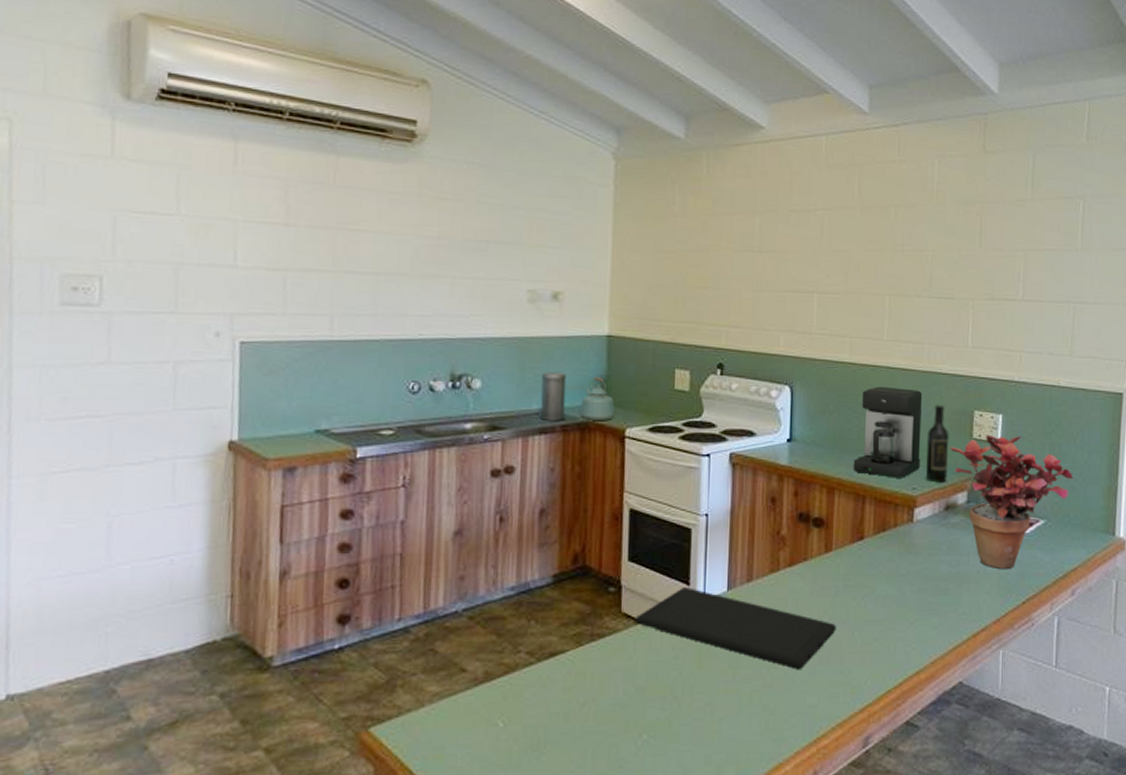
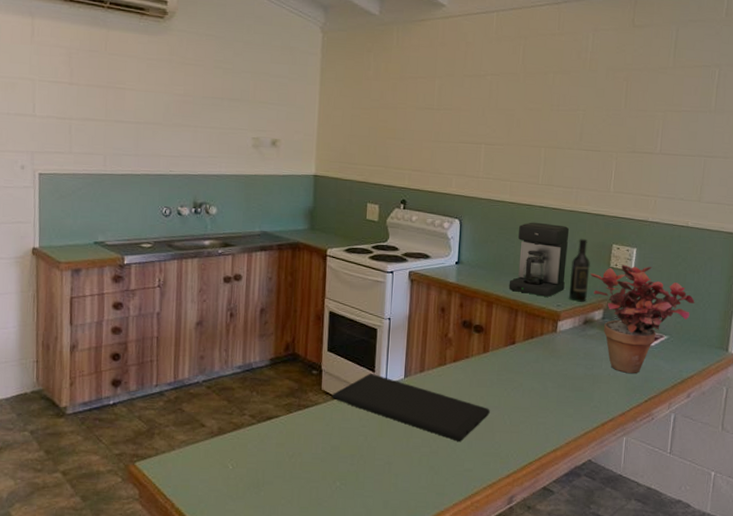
canister: present [540,371,566,421] -> none [261,202,282,241]
kettle: present [579,377,616,422] -> none [292,208,320,243]

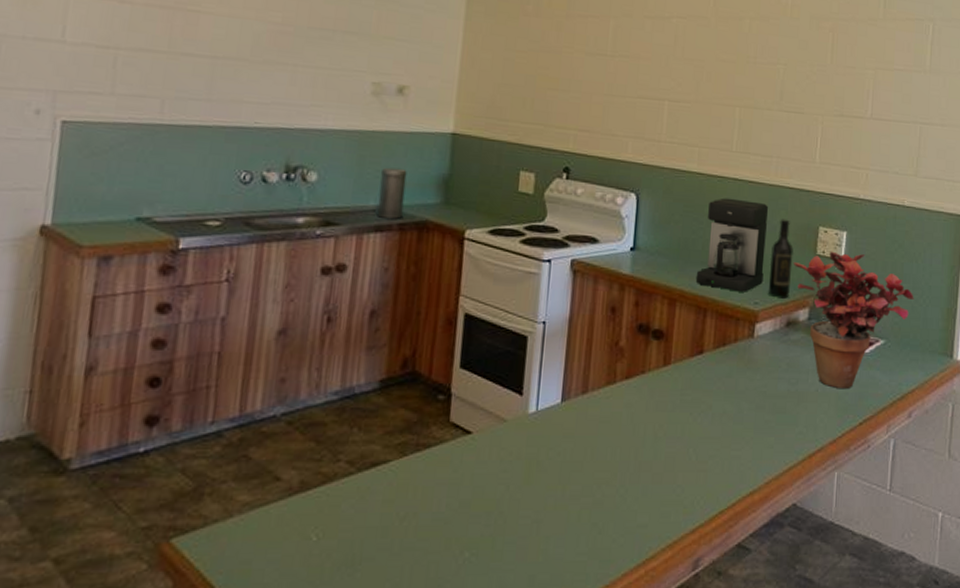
canister: none [261,202,282,241] -> present [377,167,407,219]
cutting board: present [331,373,490,441] -> none [462,396,671,486]

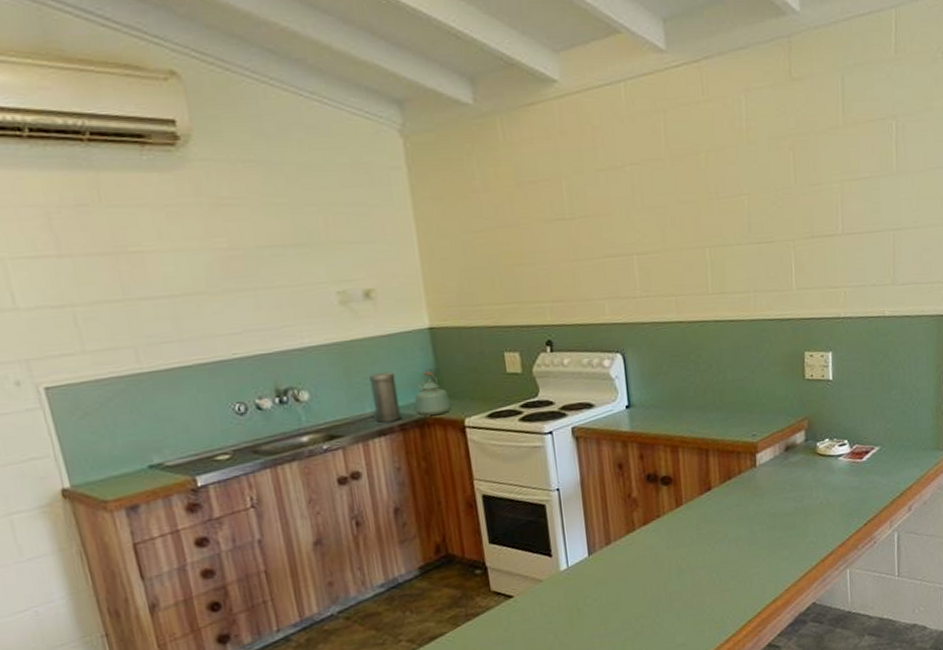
kettle: none [418,176,456,222] -> present [414,371,452,417]
coffee maker: present [695,198,769,292] -> none [693,339,758,429]
wine bottle: present [768,219,794,299] -> none [760,350,784,427]
potted plant: present [793,251,914,388] -> none [783,370,904,498]

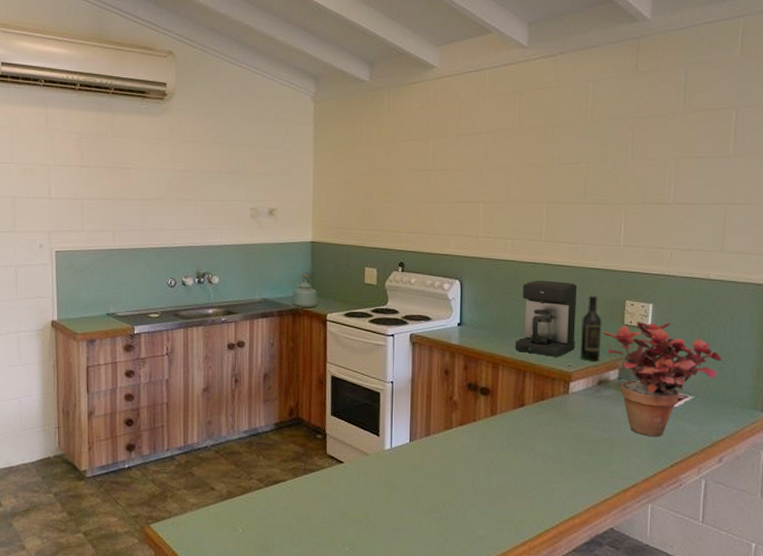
canister: present [368,371,401,423] -> none [262,270,281,308]
coffee maker: none [693,339,758,429] -> present [514,280,578,357]
wine bottle: none [760,350,784,427] -> present [580,295,603,362]
potted plant: none [783,370,904,498] -> present [602,321,722,436]

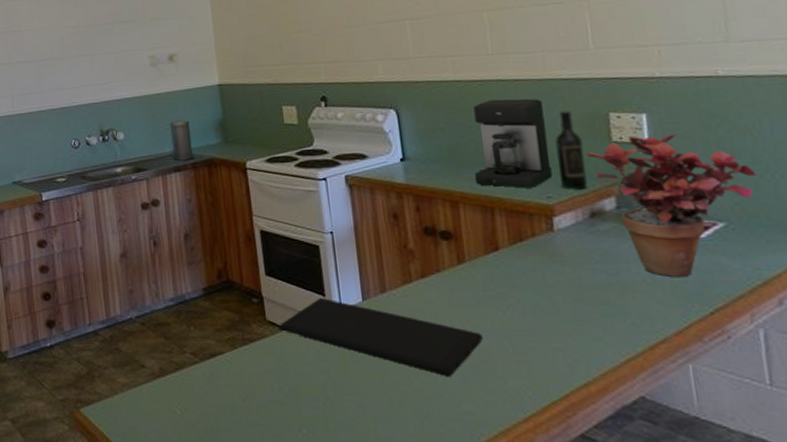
canister: none [262,270,281,308] -> present [169,119,193,161]
kettle: present [291,274,319,308] -> none [204,120,236,158]
cutting board: none [337,437,501,507] -> present [279,297,483,376]

